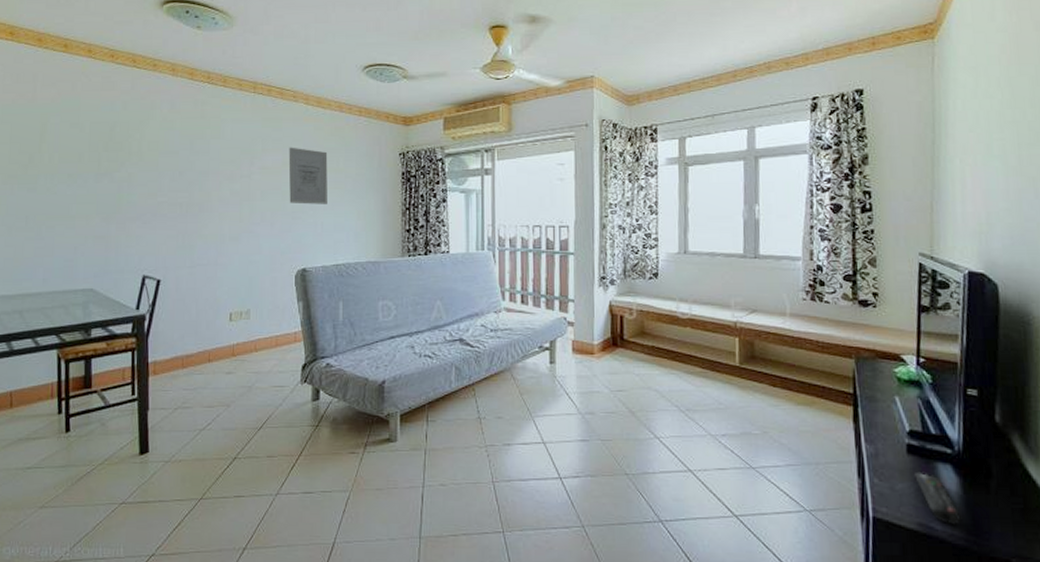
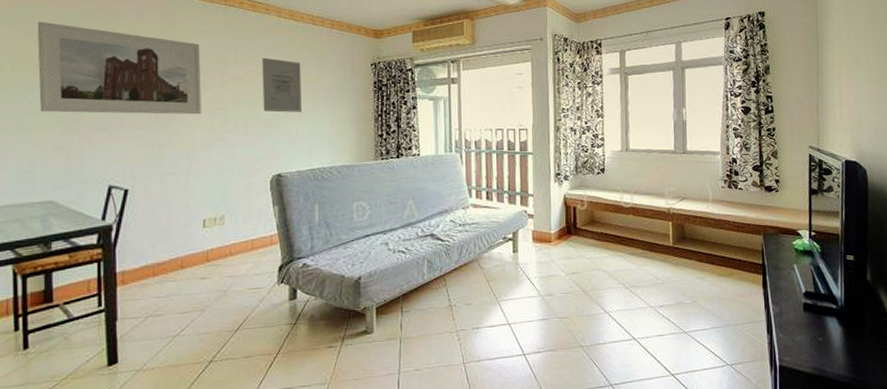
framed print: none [81,112,230,206] -> present [37,21,201,115]
remote control: present [913,471,962,525] -> none [808,325,845,367]

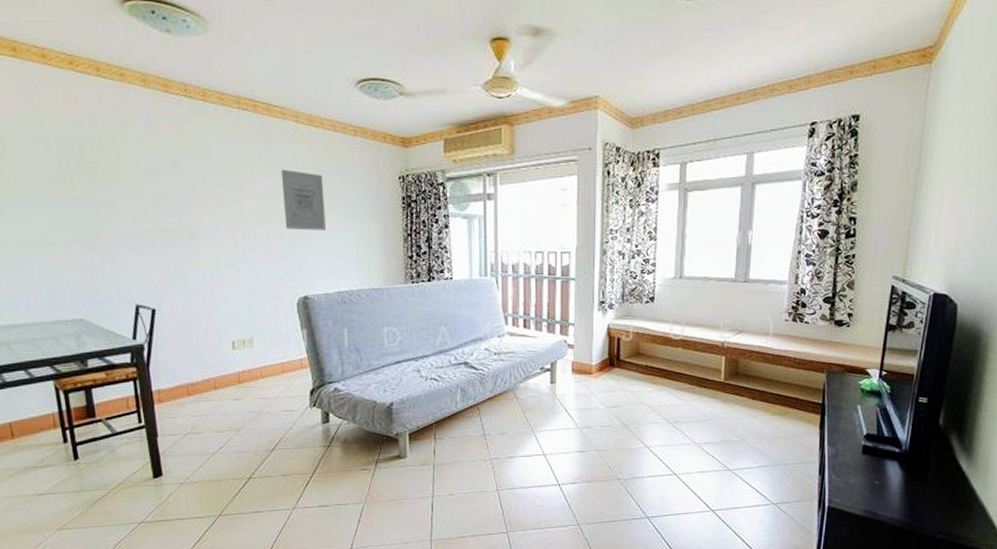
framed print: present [37,21,201,115] -> none [44,127,222,232]

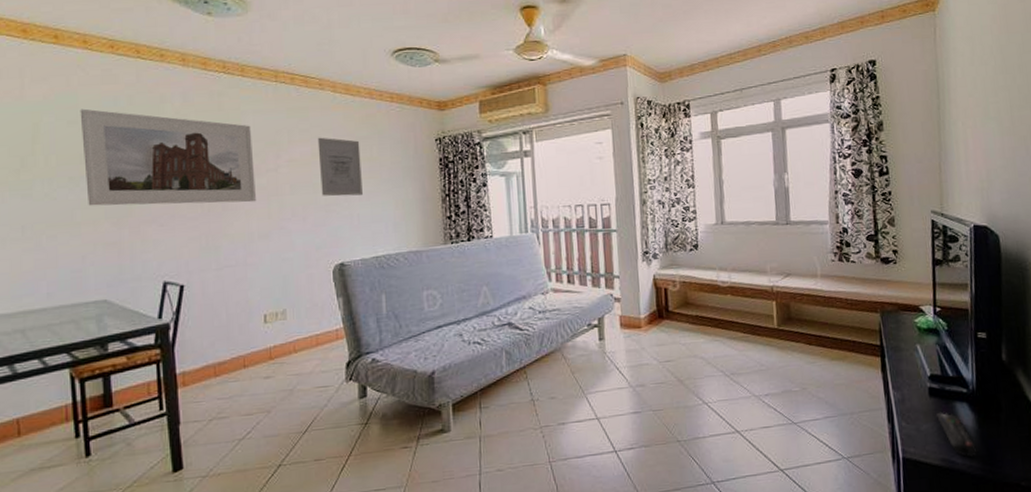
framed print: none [44,127,222,232] -> present [80,108,256,206]
remote control: none [865,468,901,511] -> present [935,412,979,458]

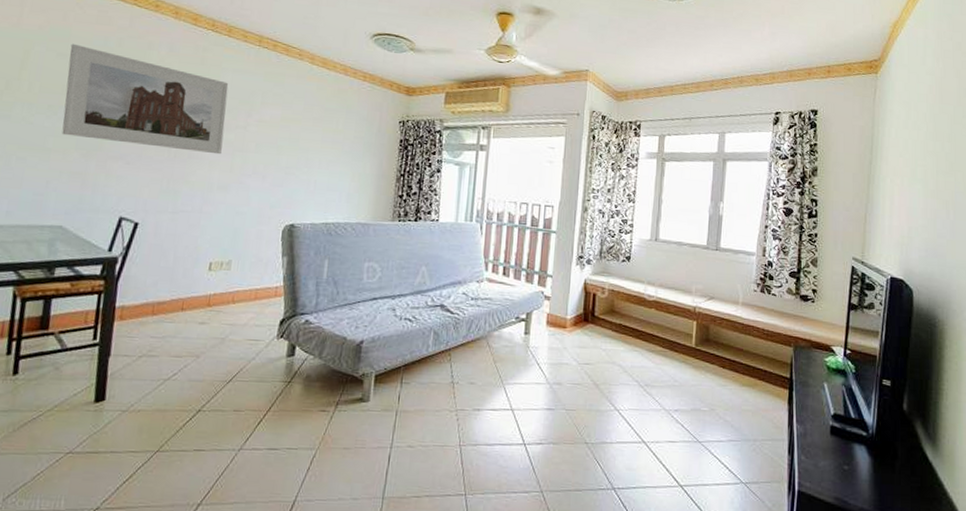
wall art: present [317,137,363,197] -> none [284,103,328,163]
remote control: present [935,412,979,458] -> none [834,451,871,500]

